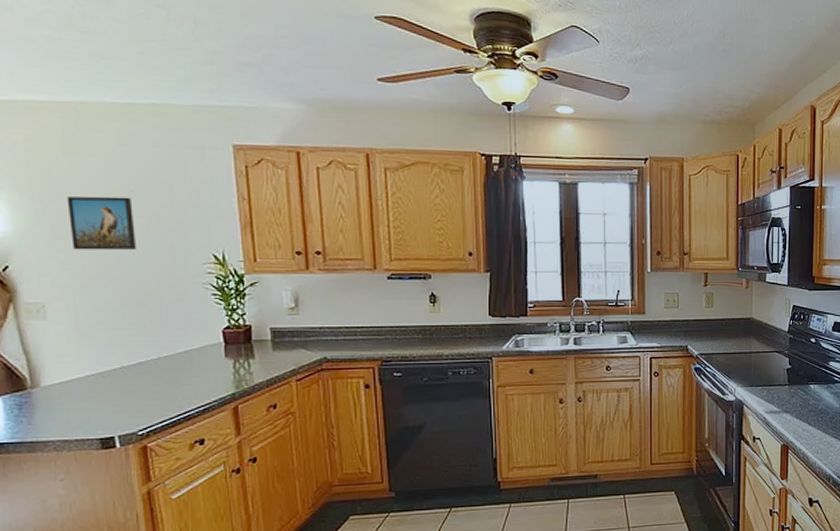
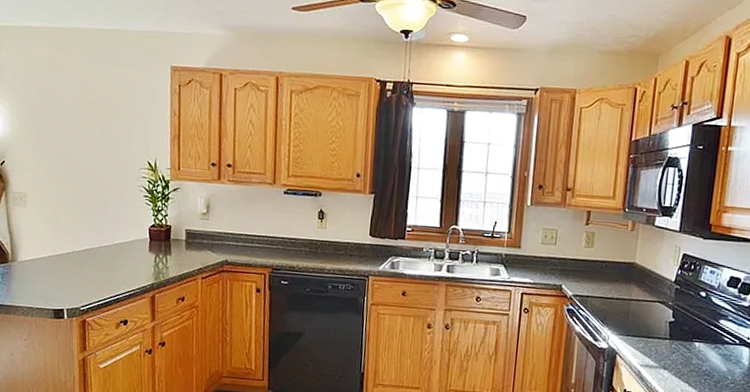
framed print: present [67,196,137,251] -> none [48,106,93,154]

